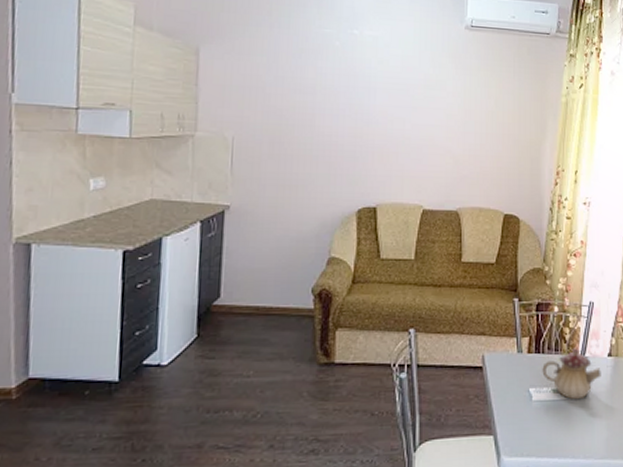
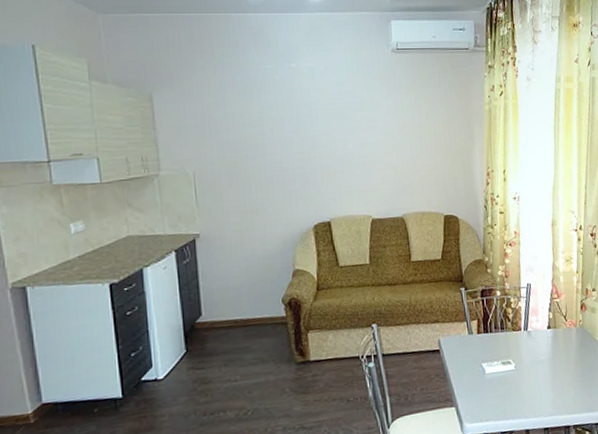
teapot: present [542,348,601,400] -> none [491,324,543,369]

